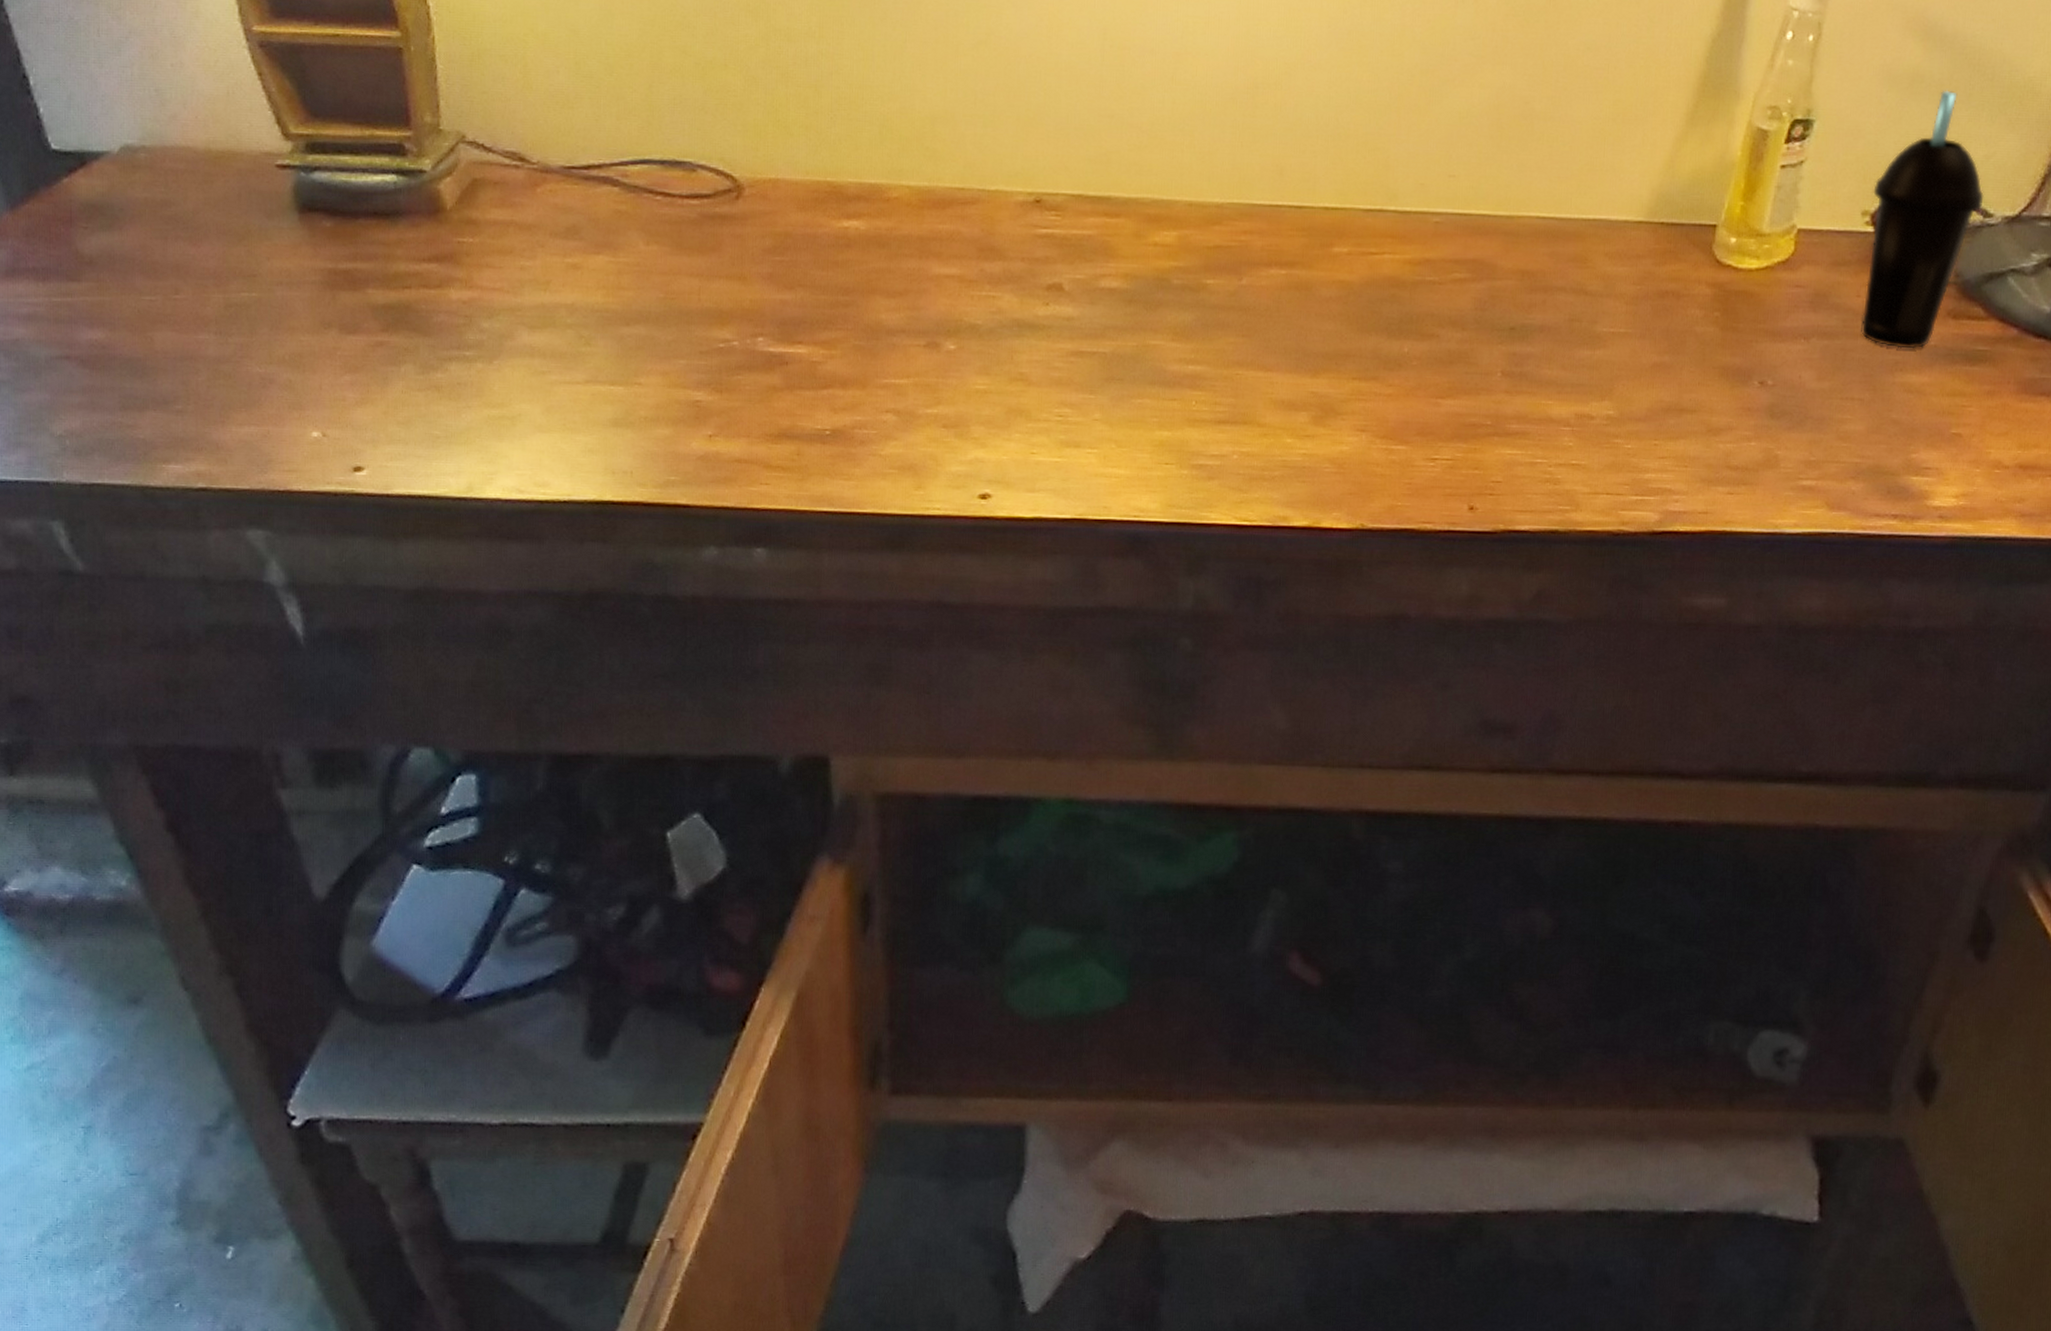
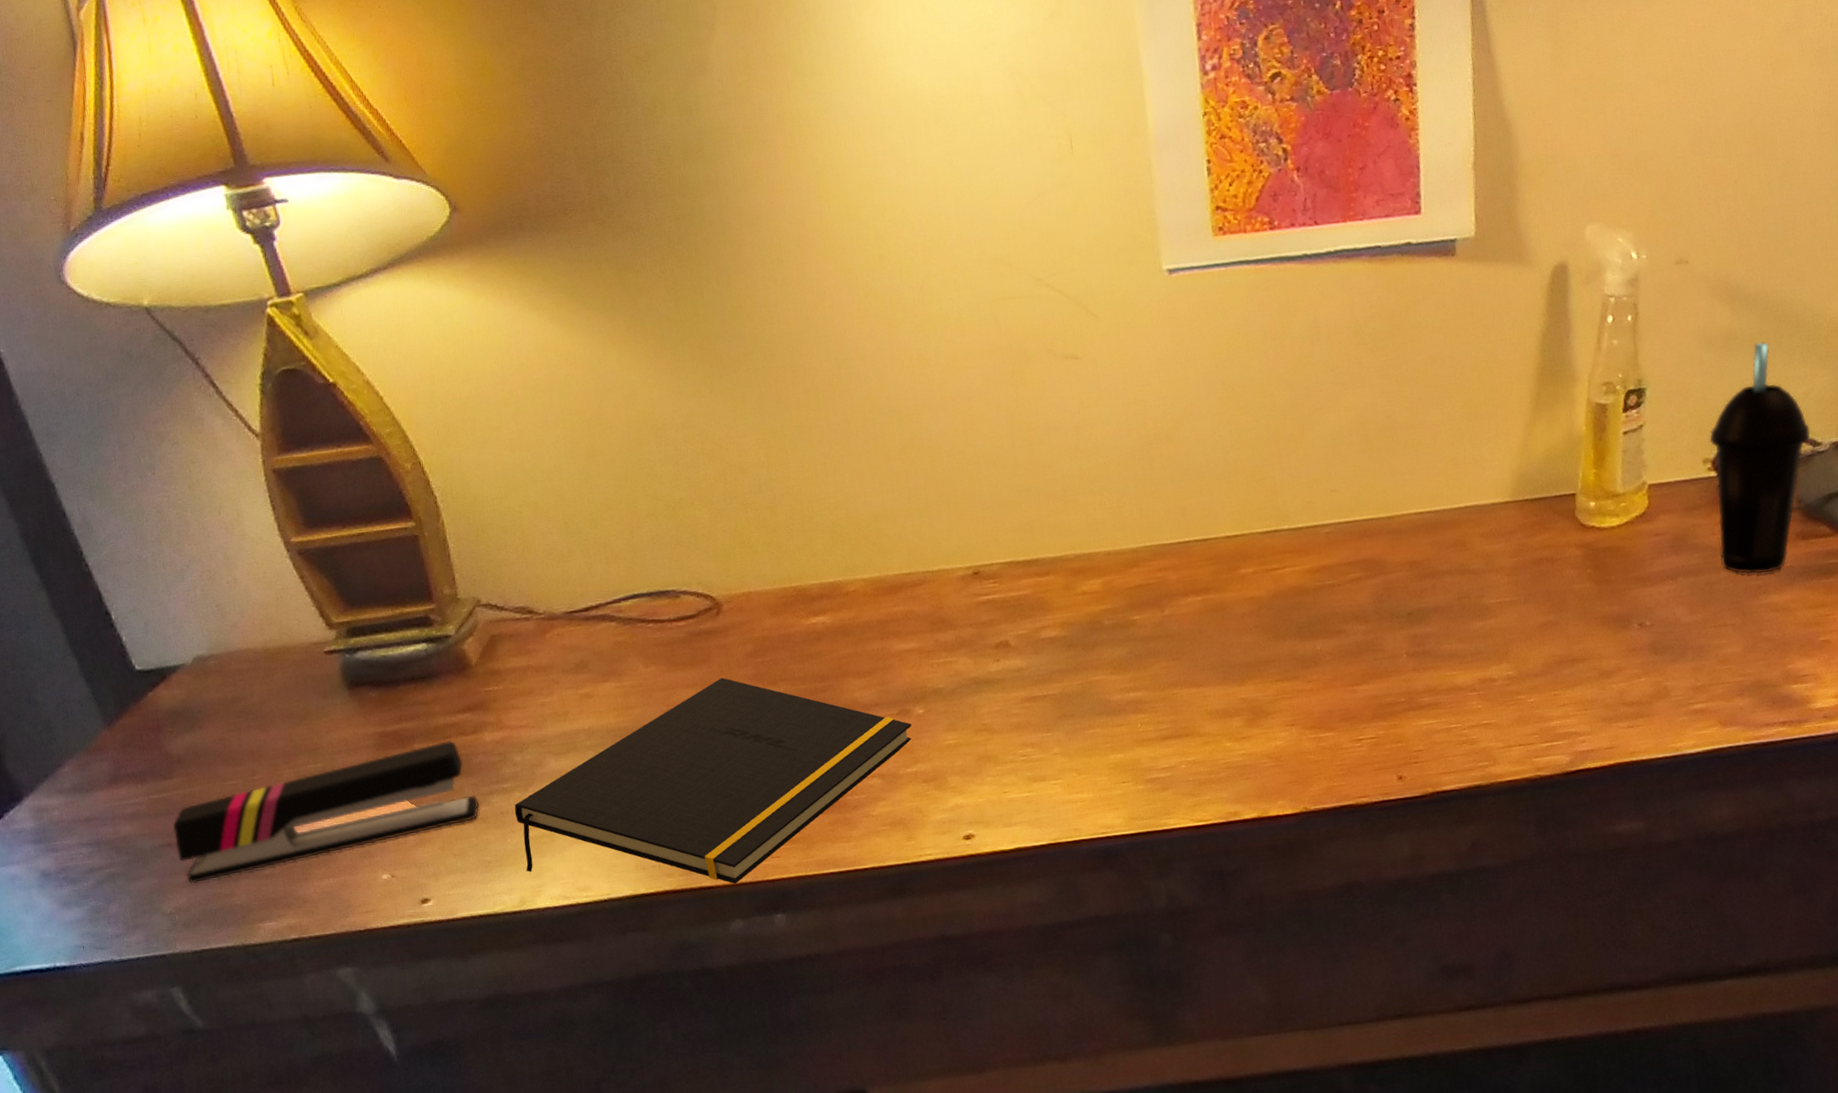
stapler: none [74,291,435,407] -> present [172,740,480,884]
notepad: none [474,271,939,507] -> present [514,677,912,885]

